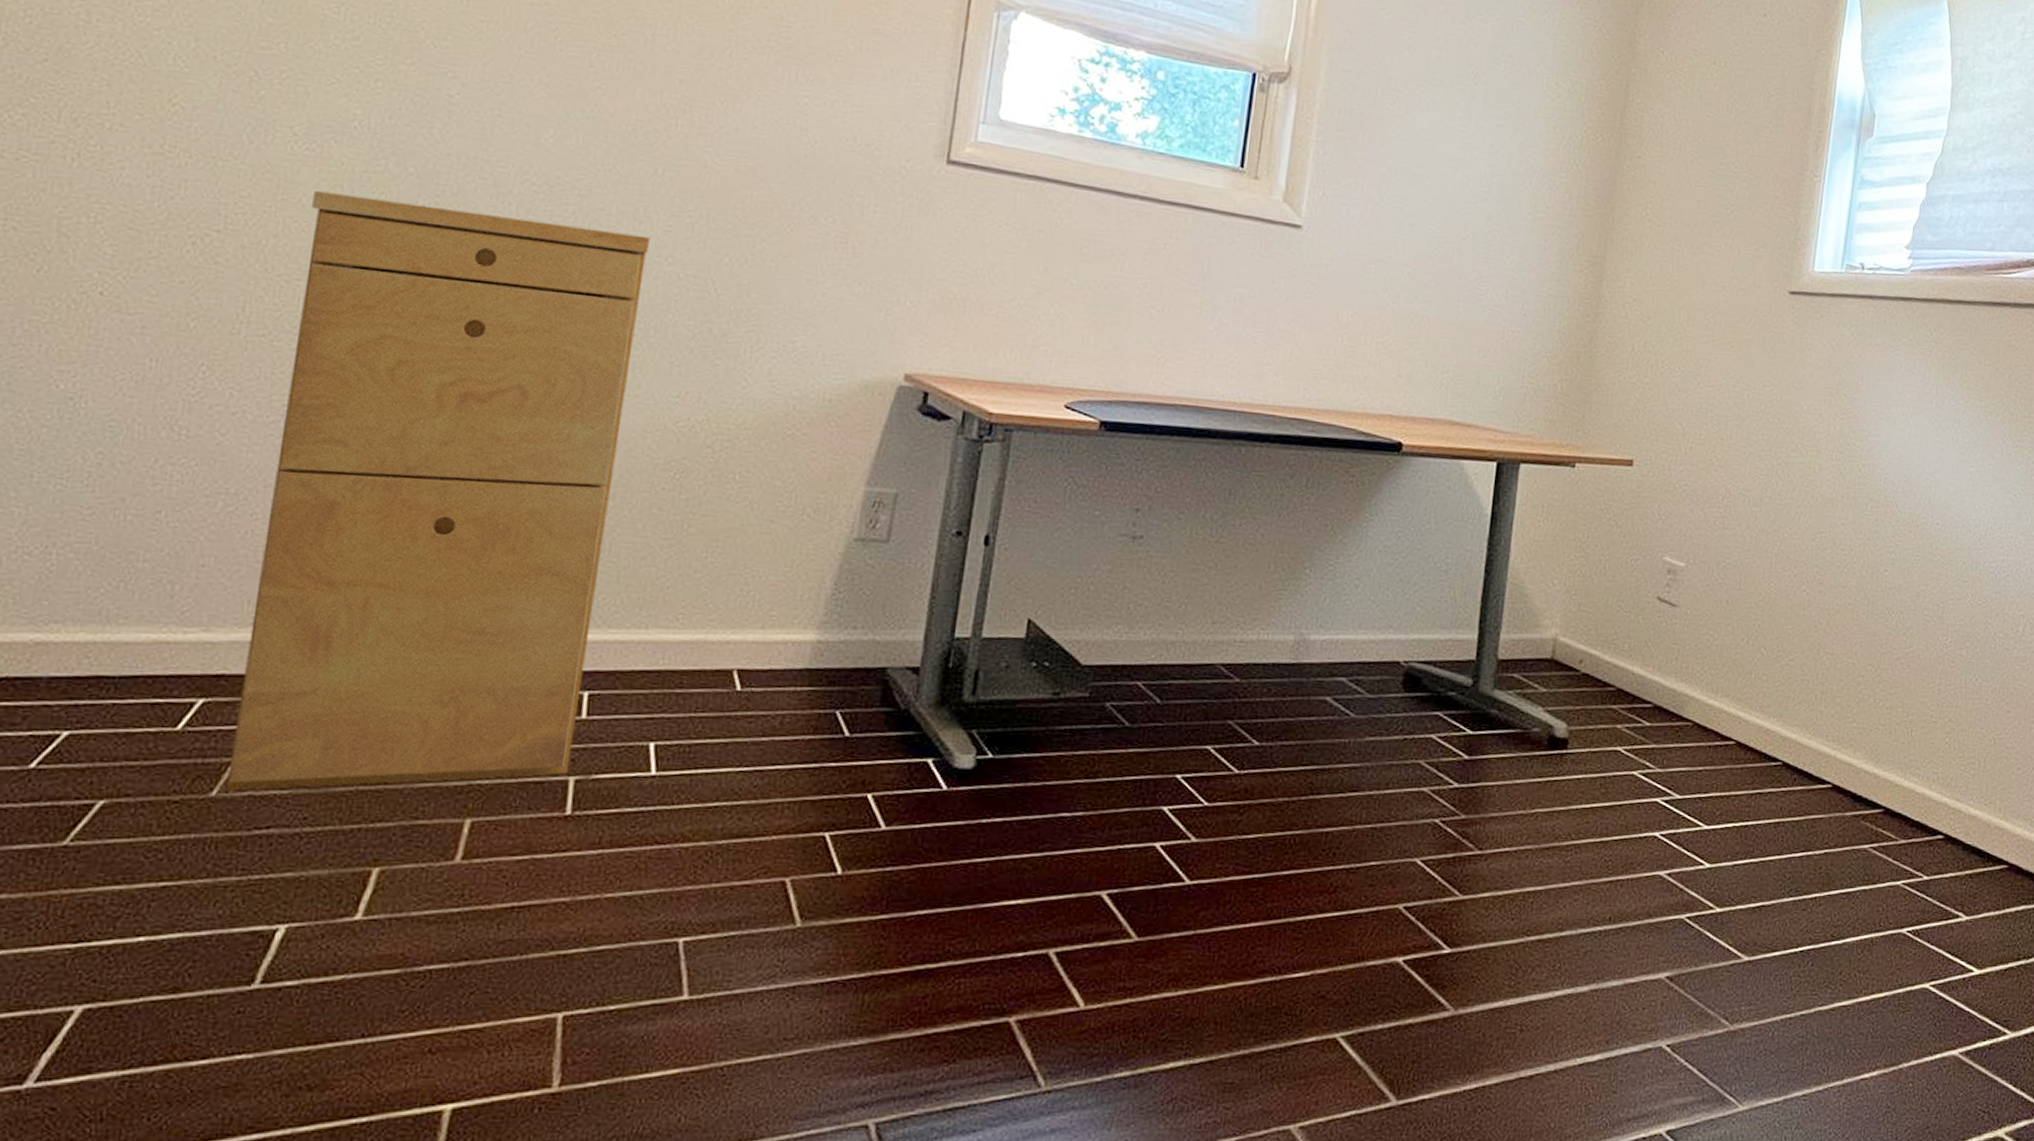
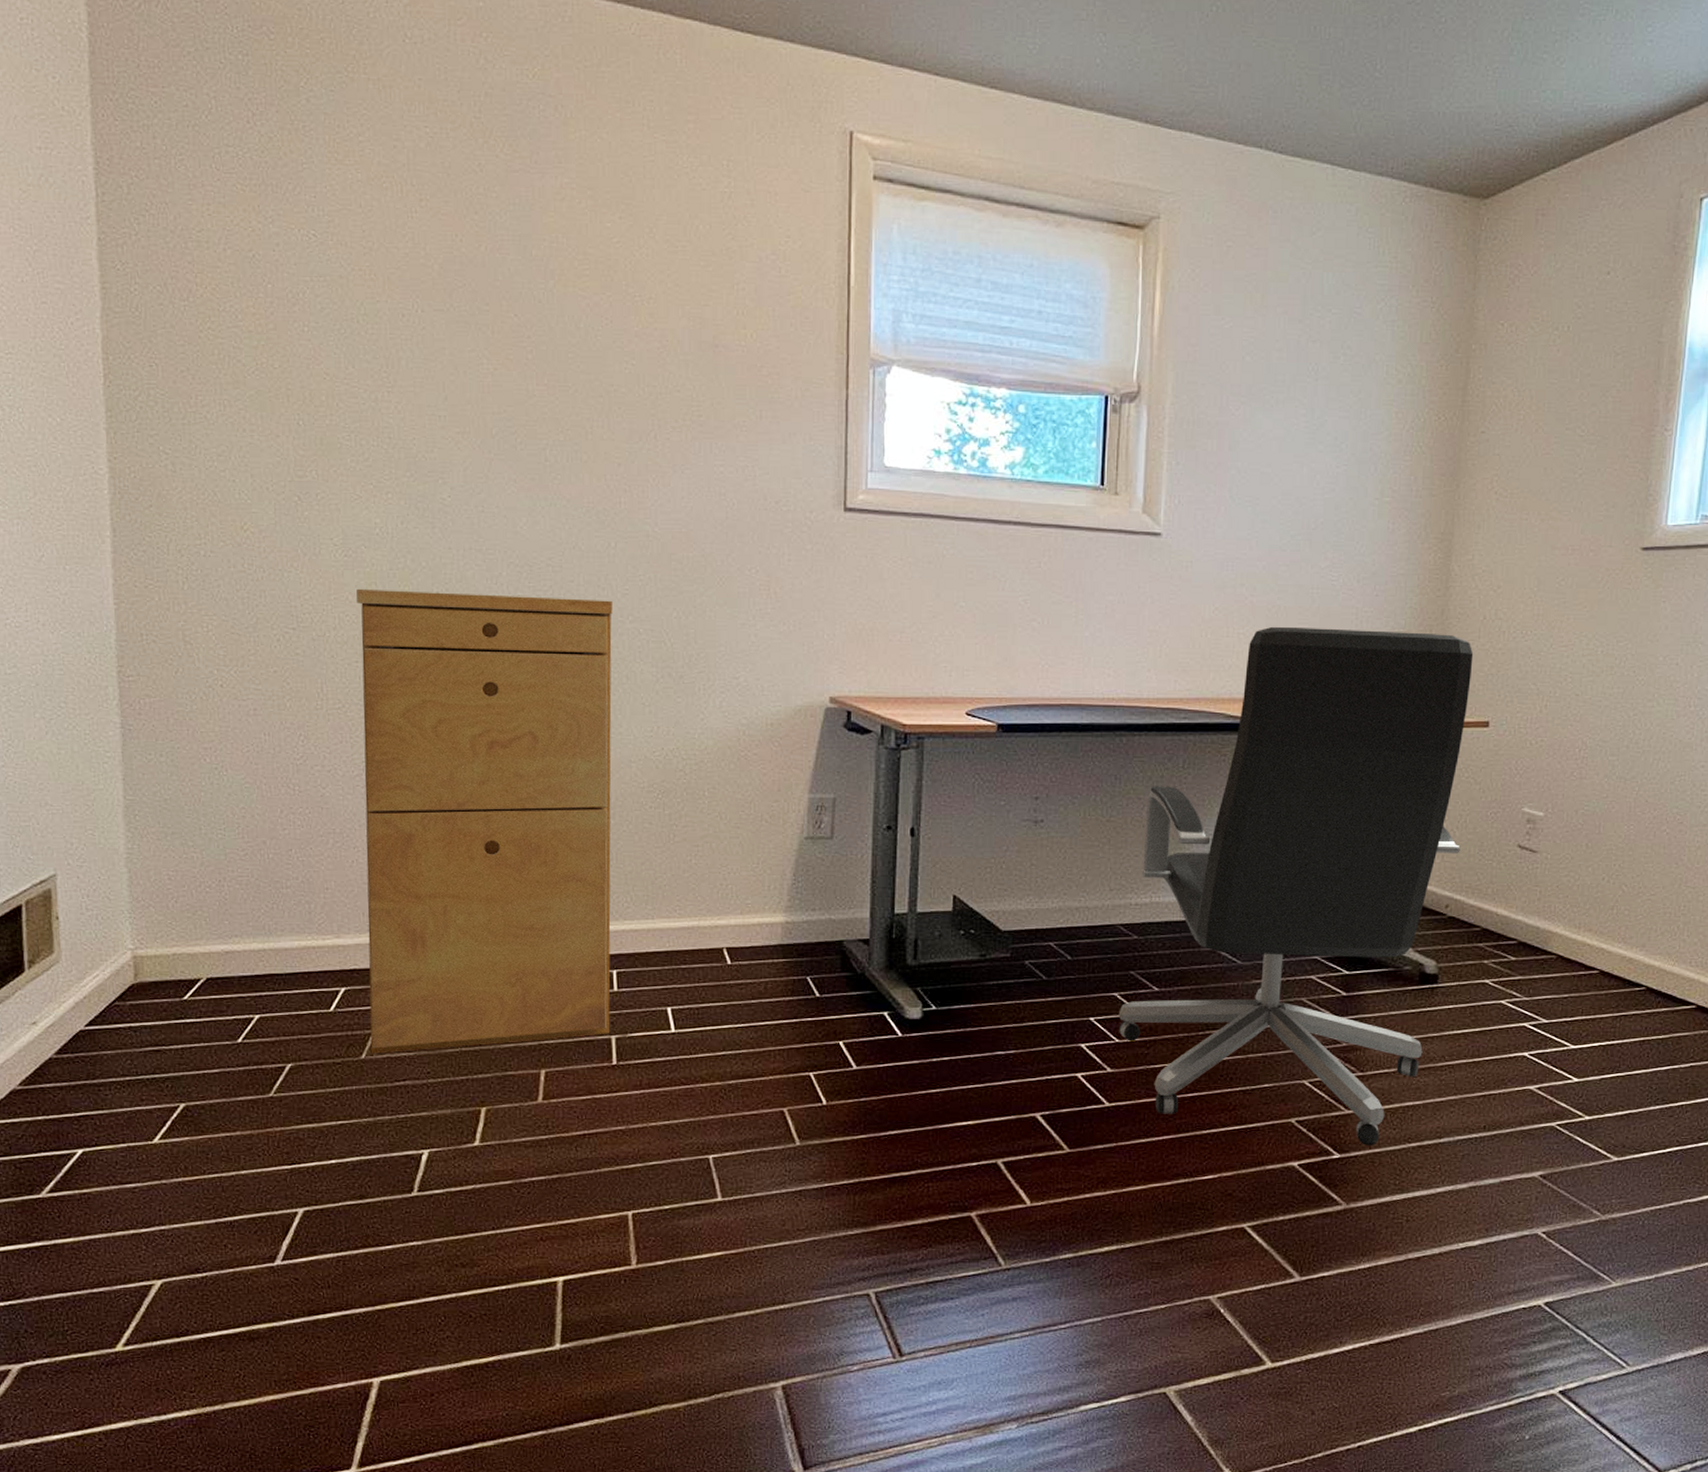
office chair: none [1209,338,1621,939] -> present [1118,626,1474,1145]

